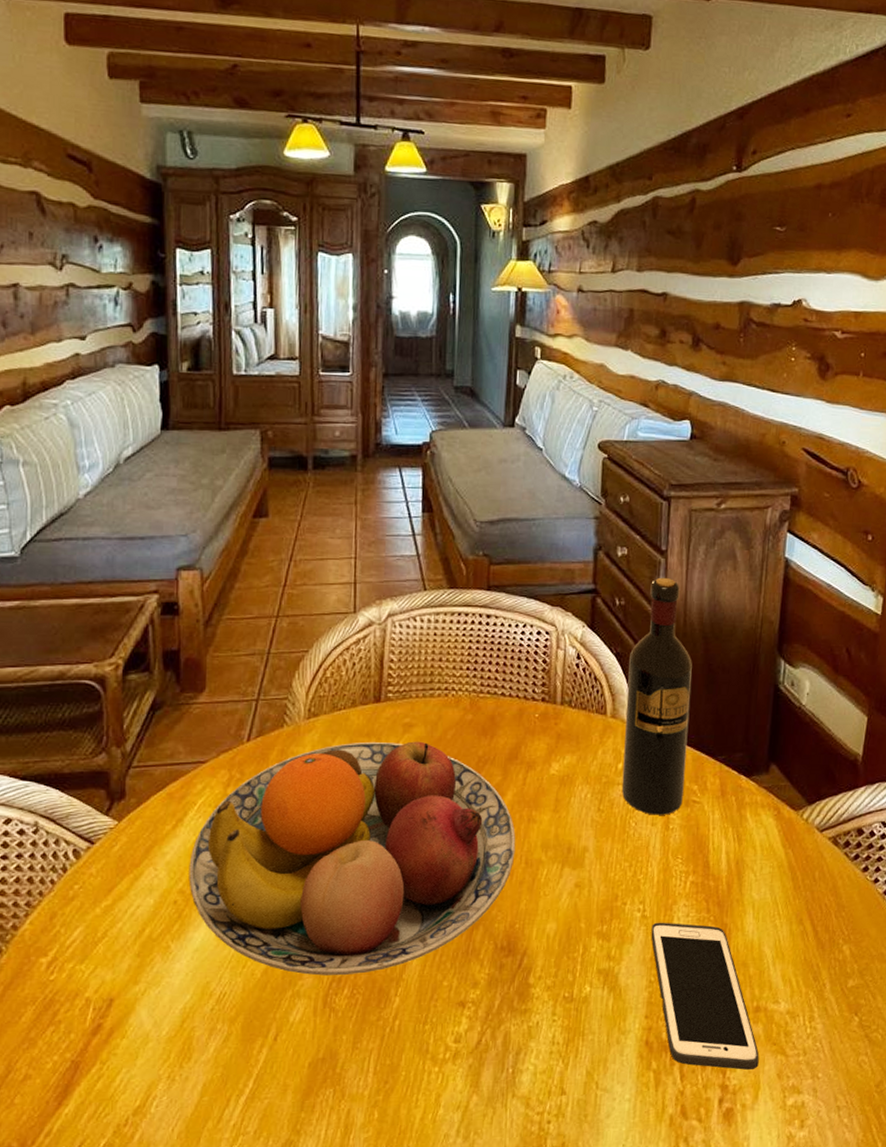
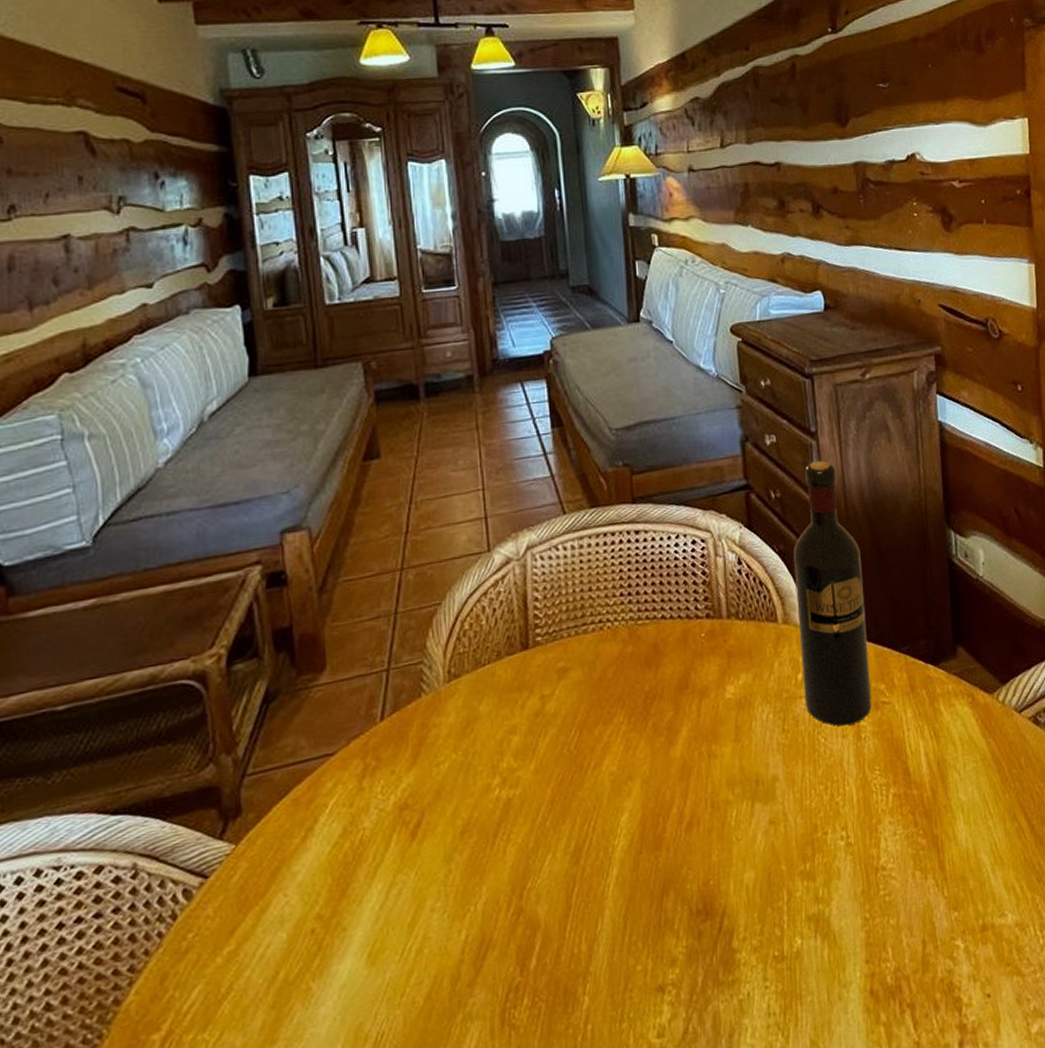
fruit bowl: present [188,741,516,976] -> none [325,686,699,991]
cell phone: present [651,922,759,1070] -> none [858,840,995,1010]

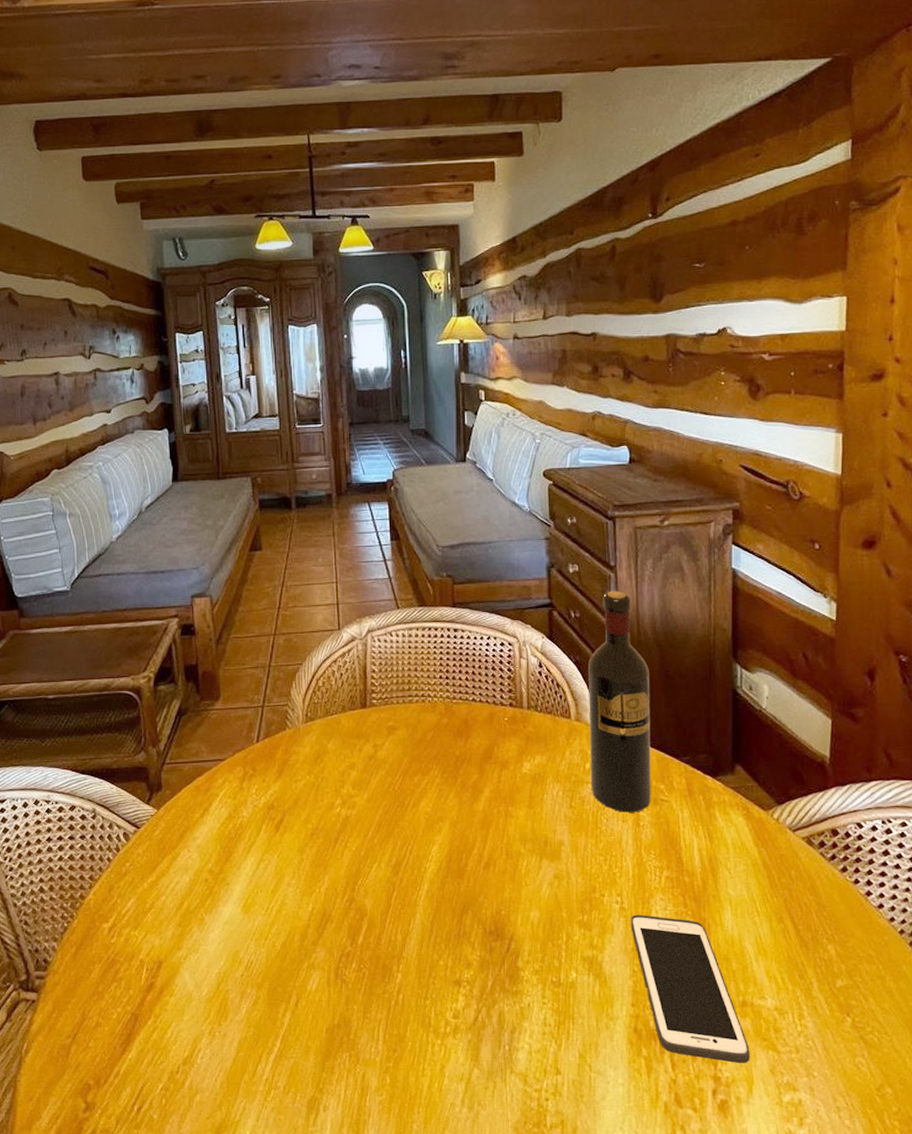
cell phone: none [858,840,995,1010] -> present [631,914,750,1063]

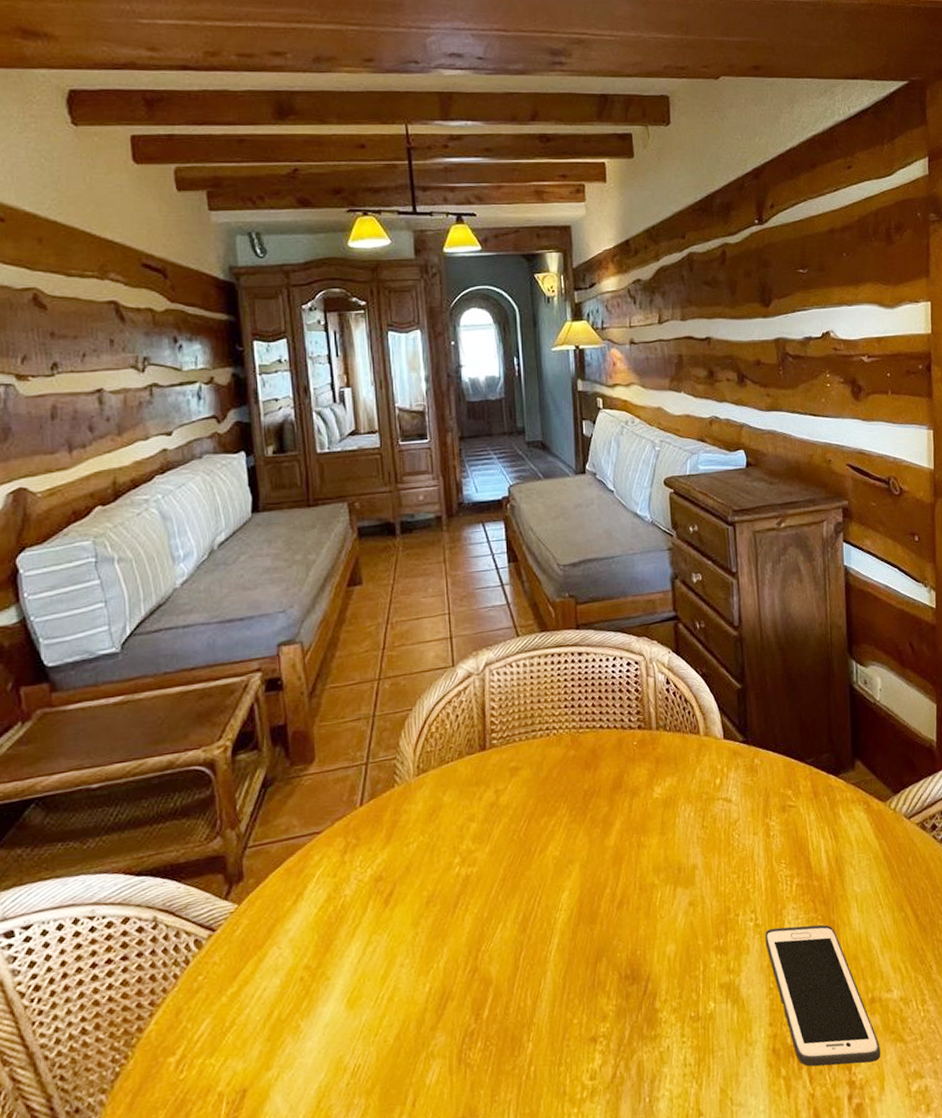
wine bottle: present [588,590,651,812] -> none [715,597,780,825]

